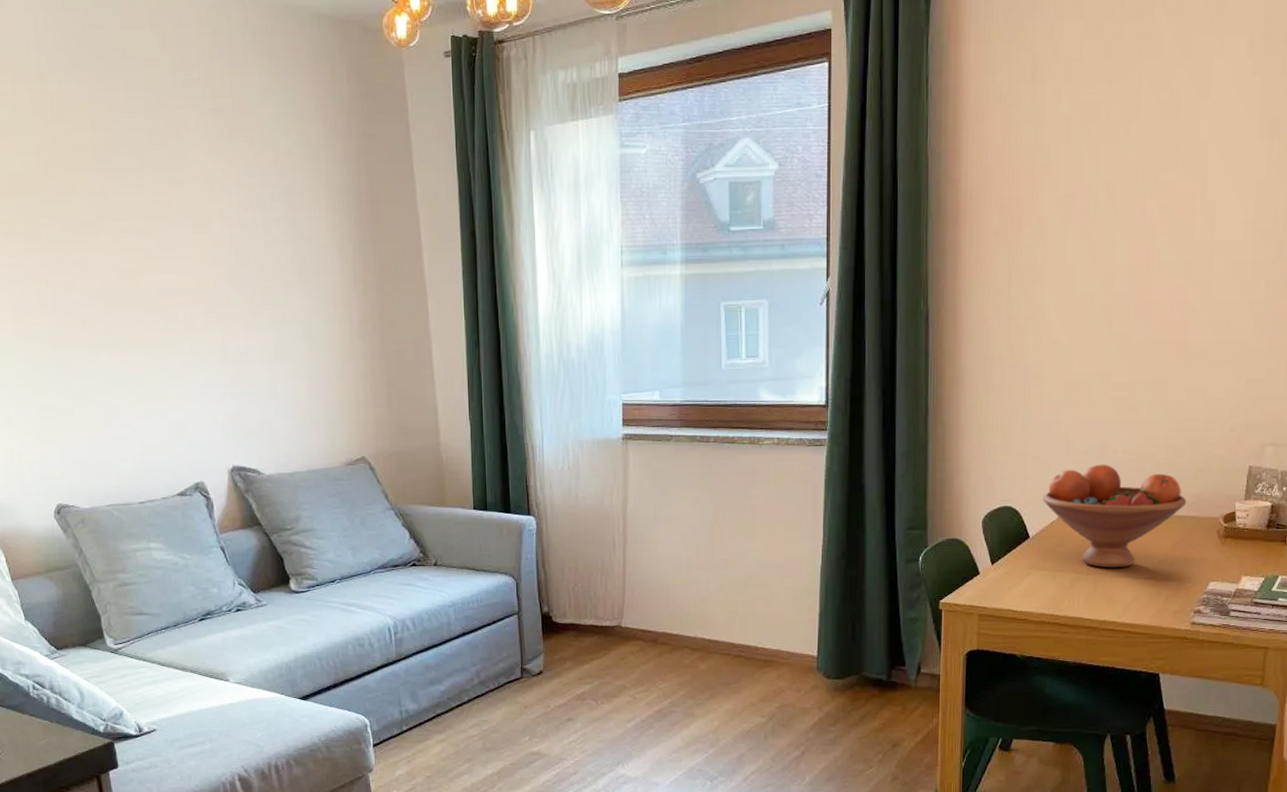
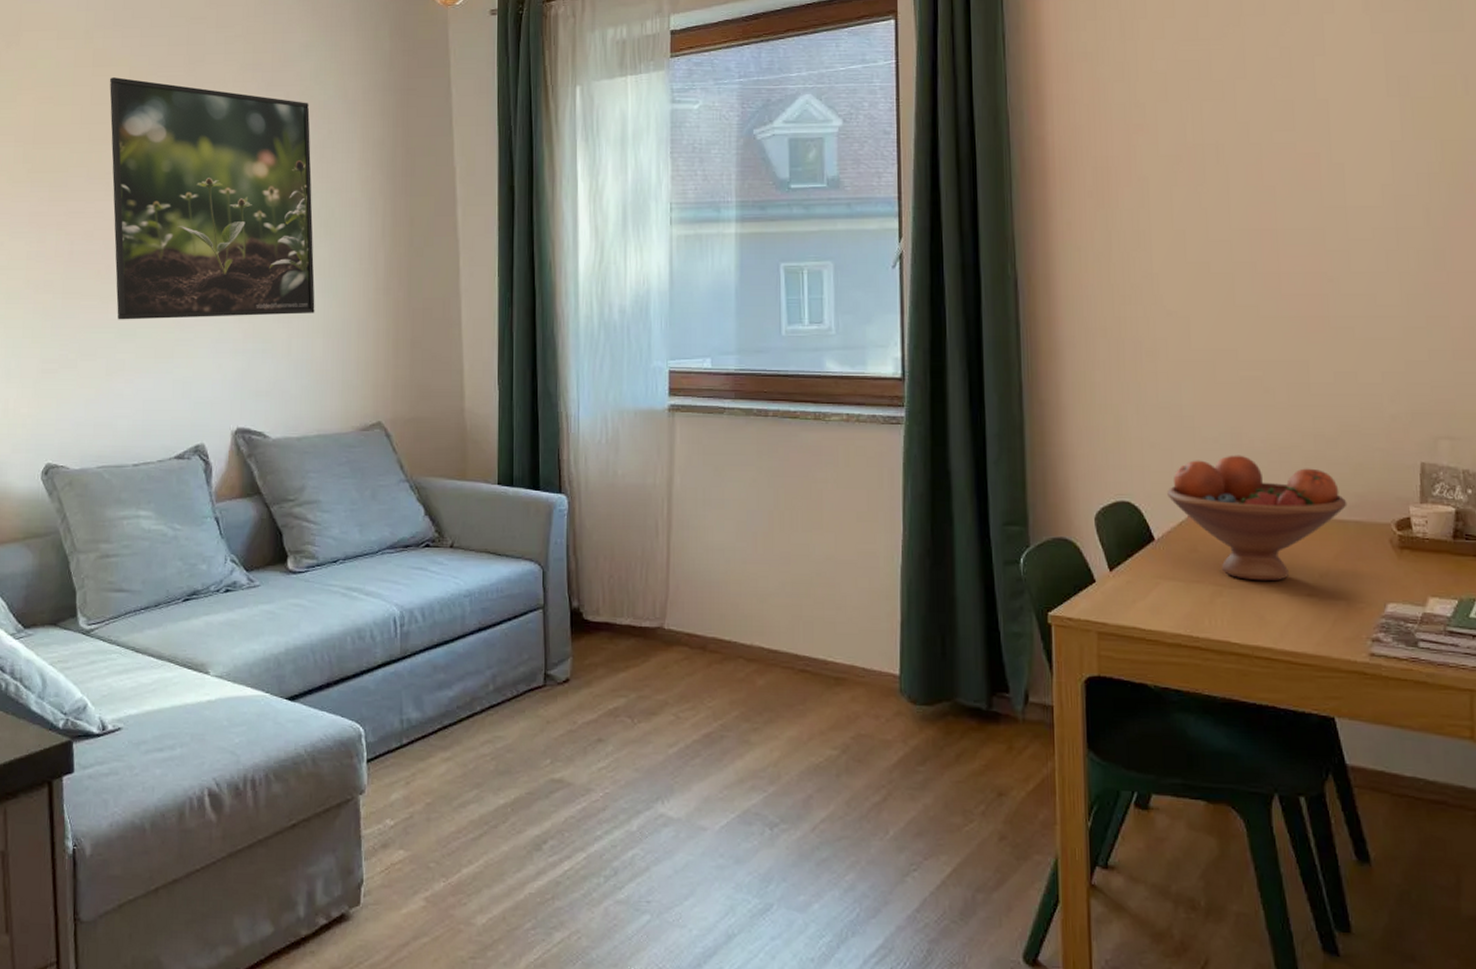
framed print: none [71,124,296,368] -> present [109,77,315,320]

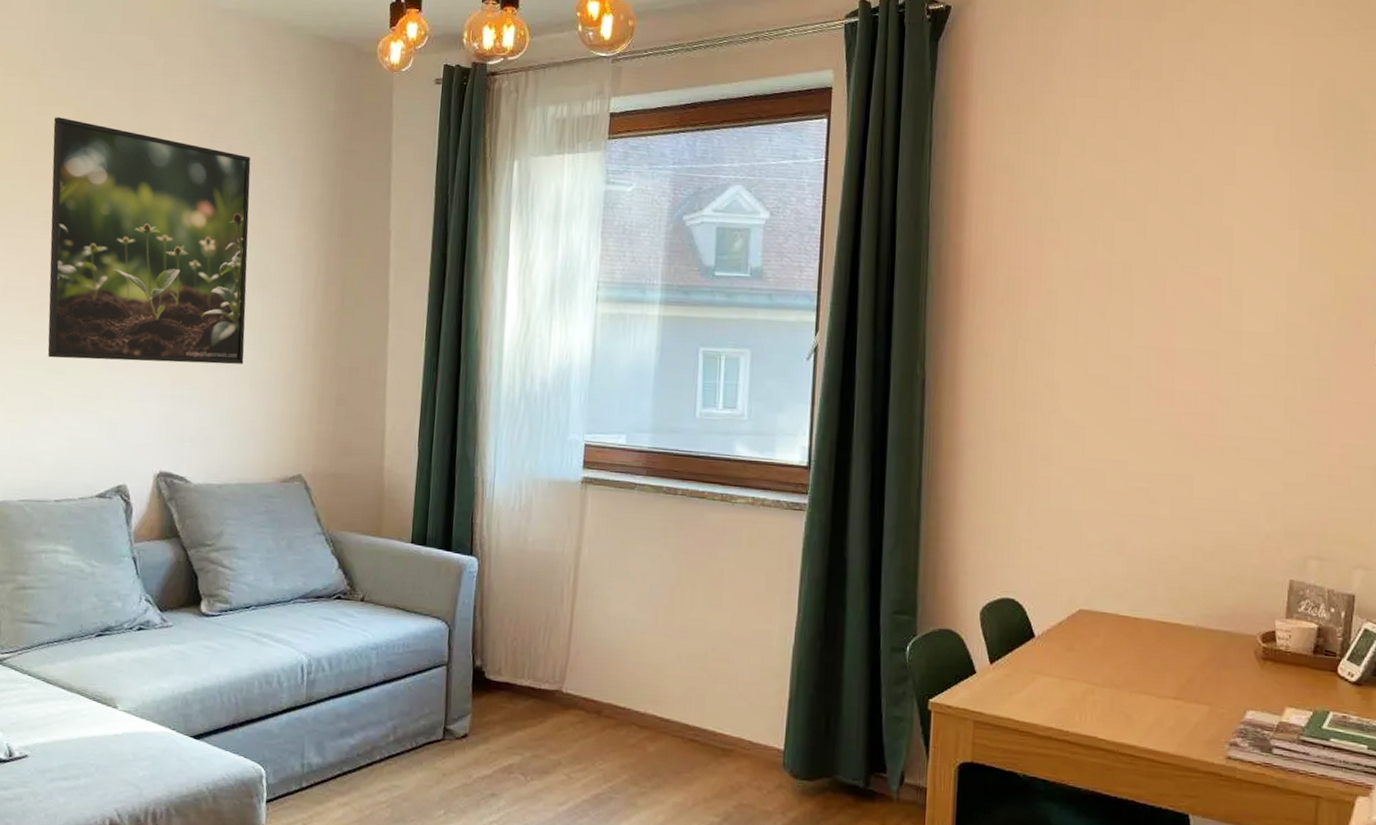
fruit bowl: present [1167,455,1347,582] -> none [1050,561,1218,683]

